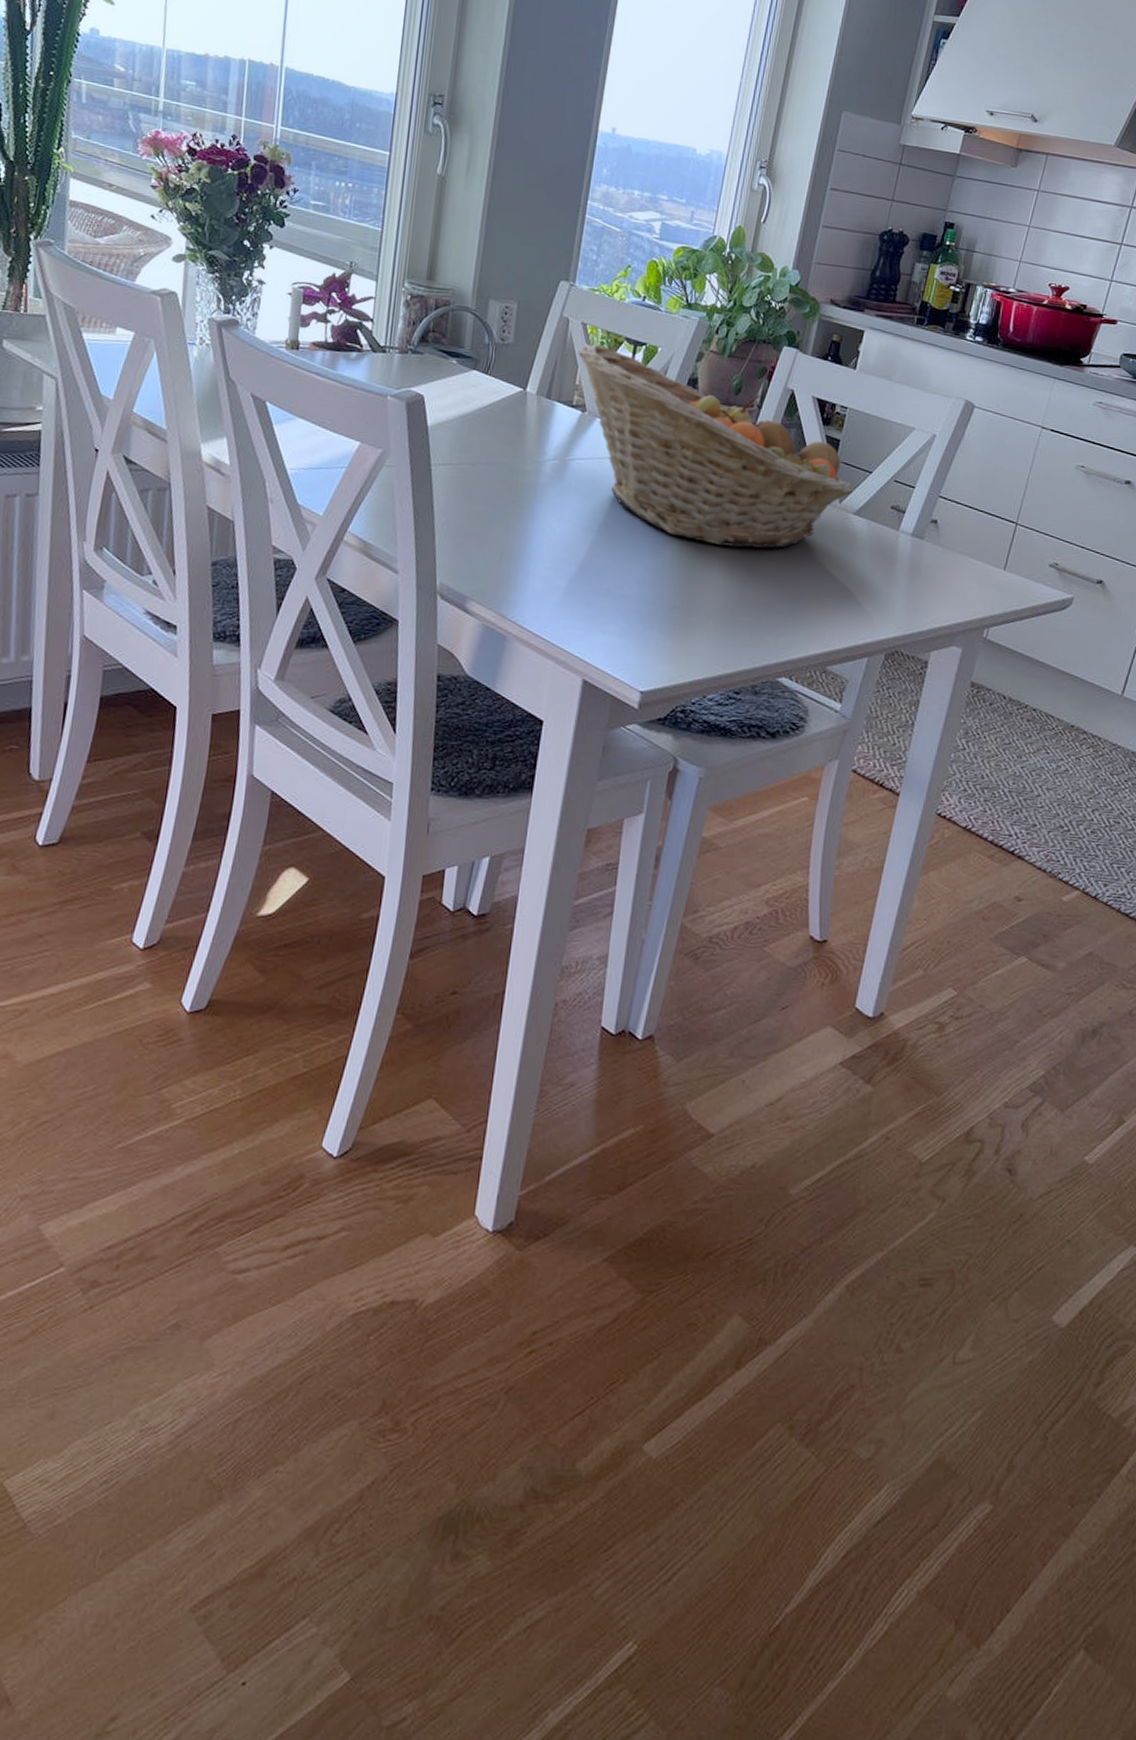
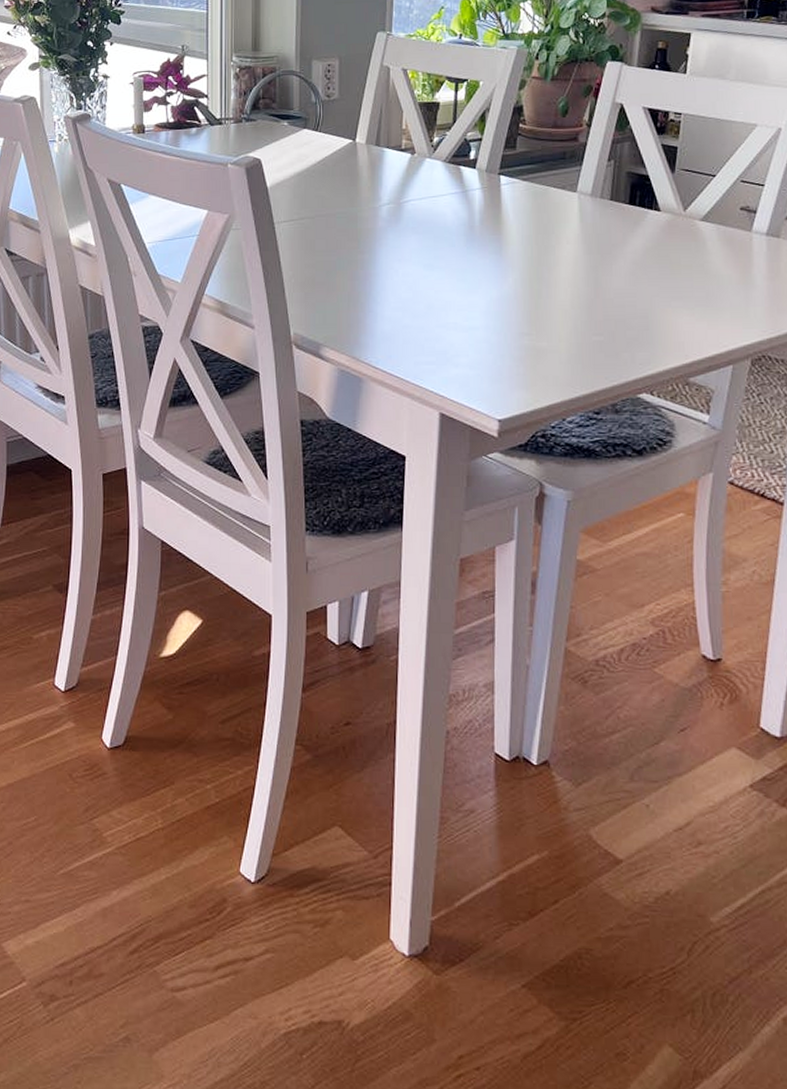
fruit basket: present [578,343,853,549] -> none [401,86,697,268]

